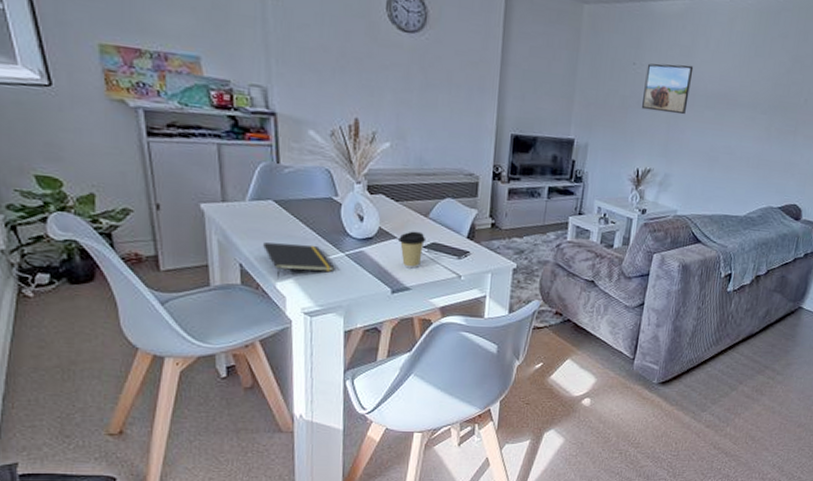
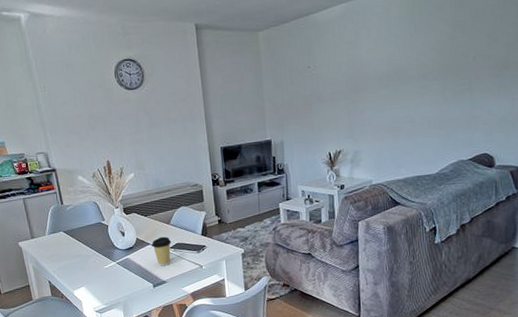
notepad: present [263,242,335,279] -> none [61,259,111,289]
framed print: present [642,63,694,115] -> none [320,56,363,103]

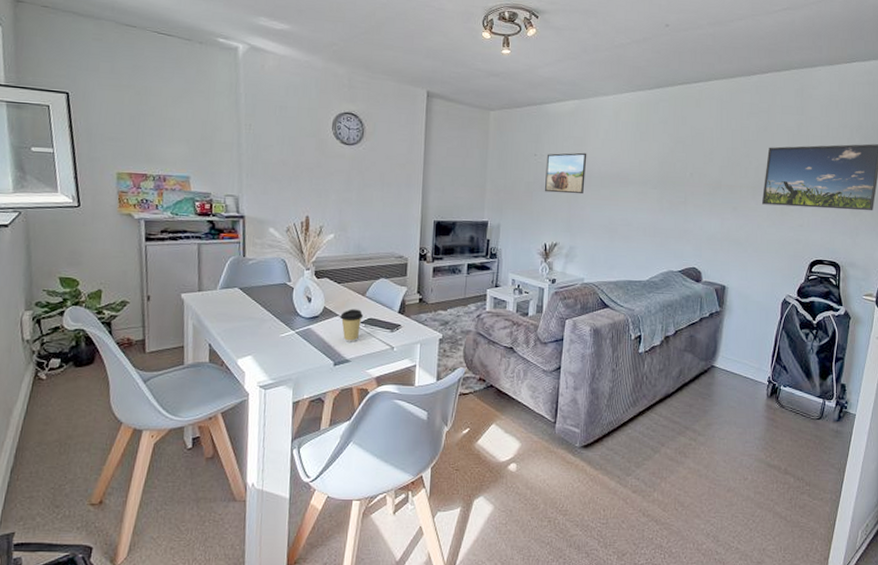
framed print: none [320,56,363,103] -> present [545,152,587,194]

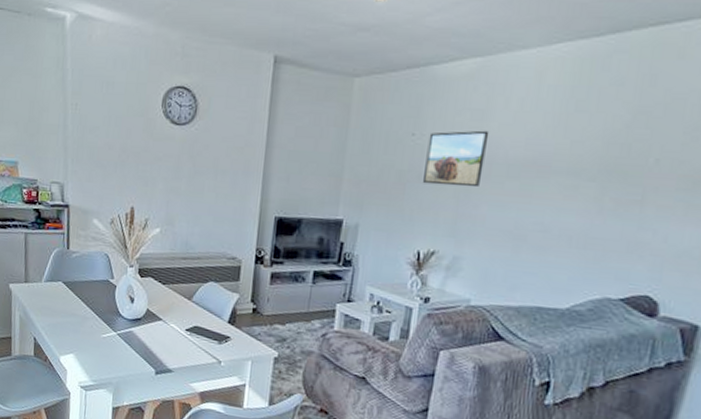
coffee cup: present [340,309,364,342] -> none [164,313,189,351]

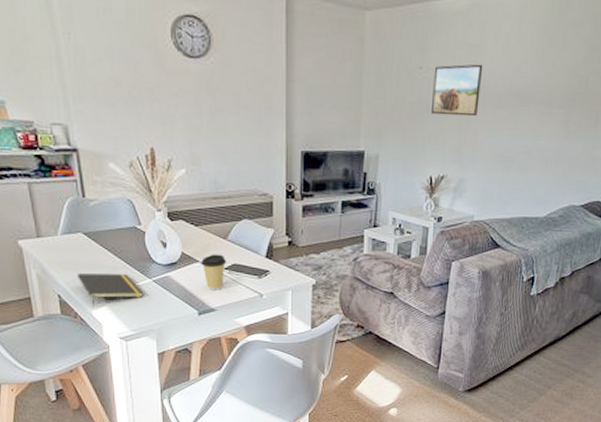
notepad: none [52,319,108,354] -> present [78,273,144,308]
coffee cup: none [164,313,189,351] -> present [201,254,227,290]

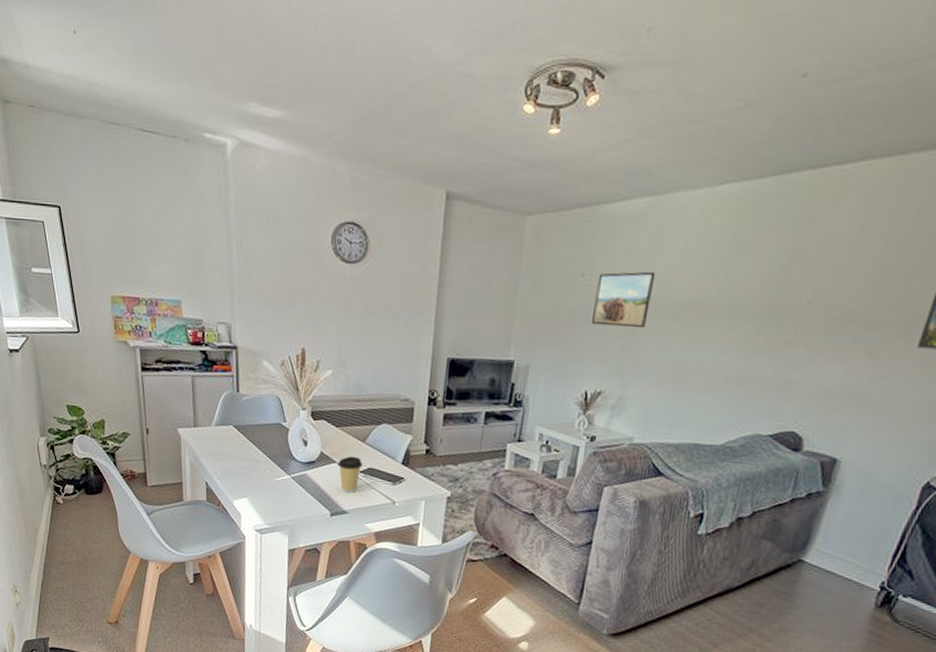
notepad: present [78,273,144,308] -> none [224,464,282,498]

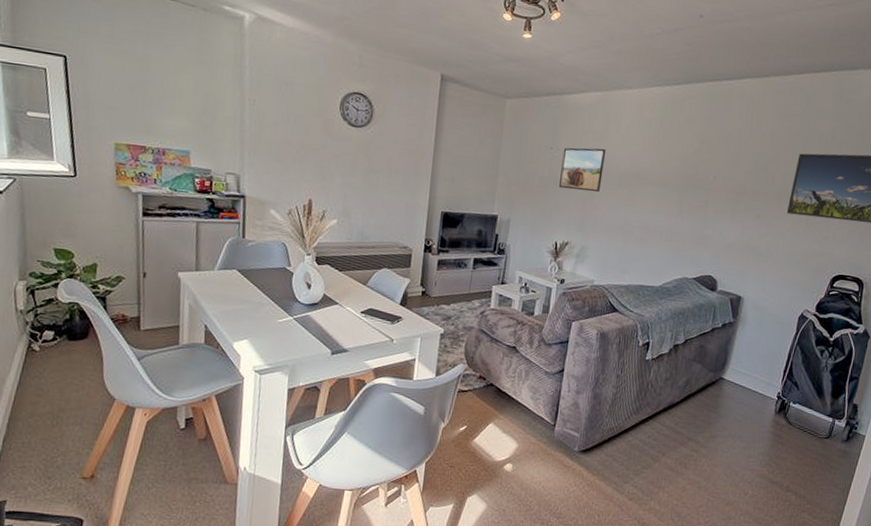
coffee cup: present [338,456,363,493] -> none [340,297,364,332]

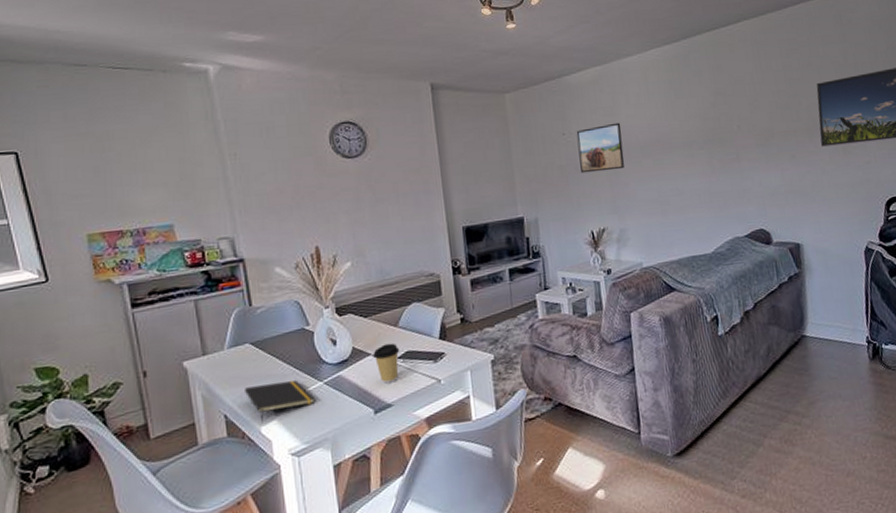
notepad: none [226,306,284,340] -> present [245,380,316,424]
coffee cup: none [340,297,364,332] -> present [373,343,400,384]

